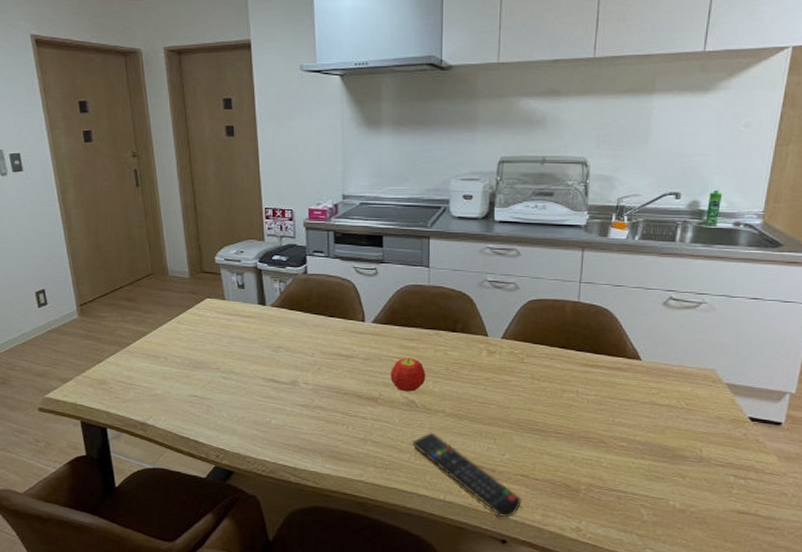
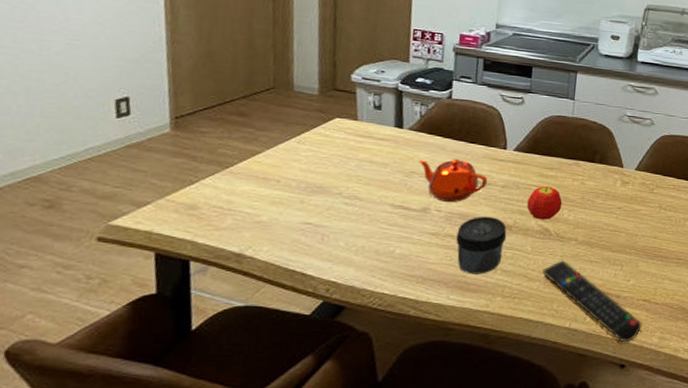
teapot: none [283,332,350,376] -> present [418,158,488,203]
jar: none [325,388,373,445] -> present [456,216,507,274]

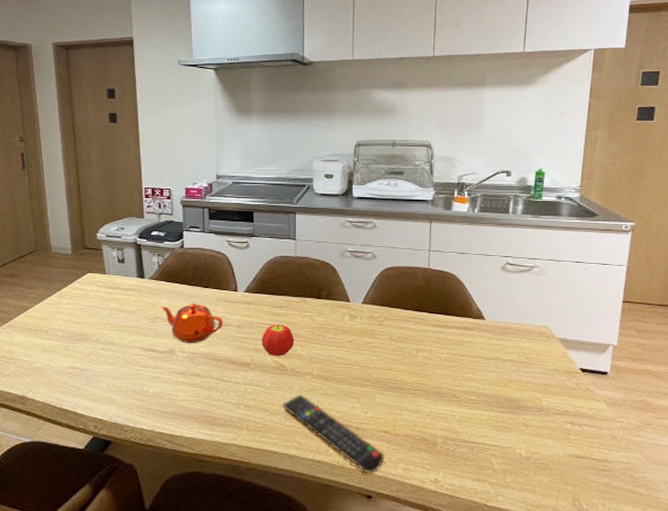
jar: present [456,216,507,274] -> none [201,355,246,410]

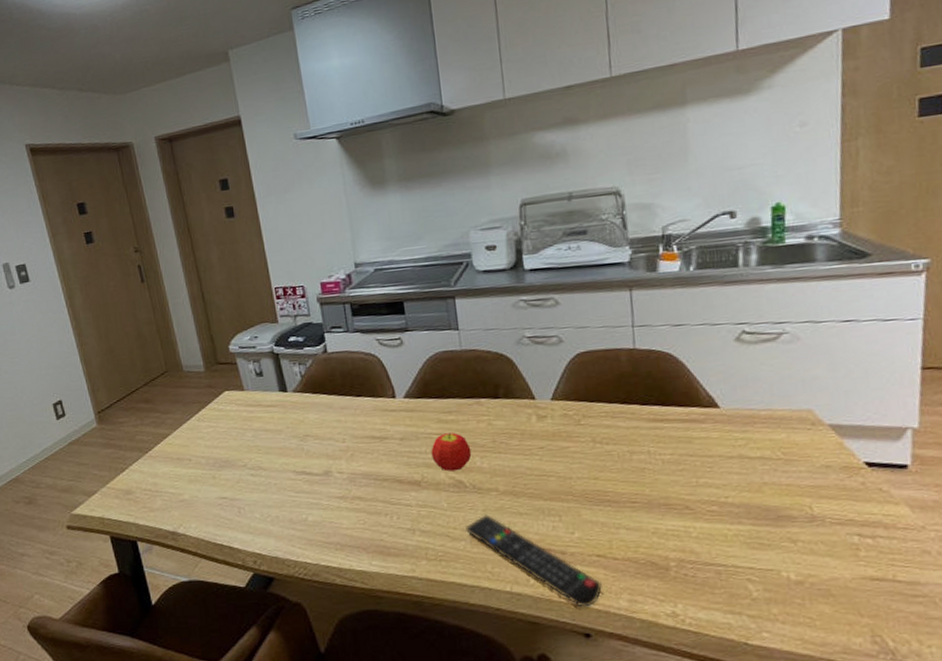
teapot: present [160,302,224,344] -> none [309,415,384,463]

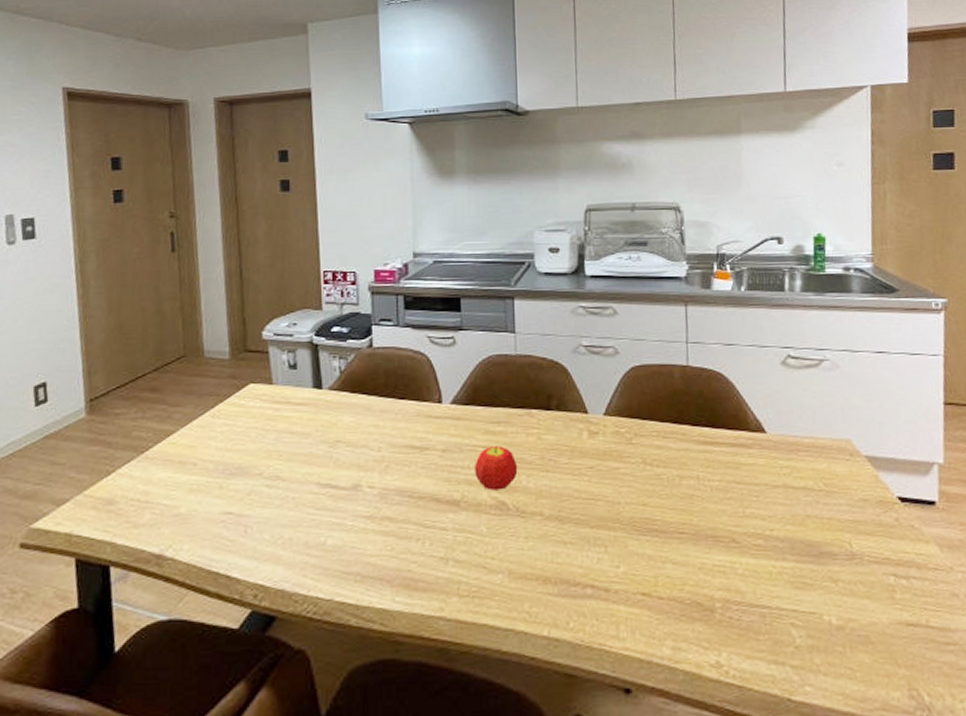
remote control: present [466,514,602,607] -> none [505,542,645,656]

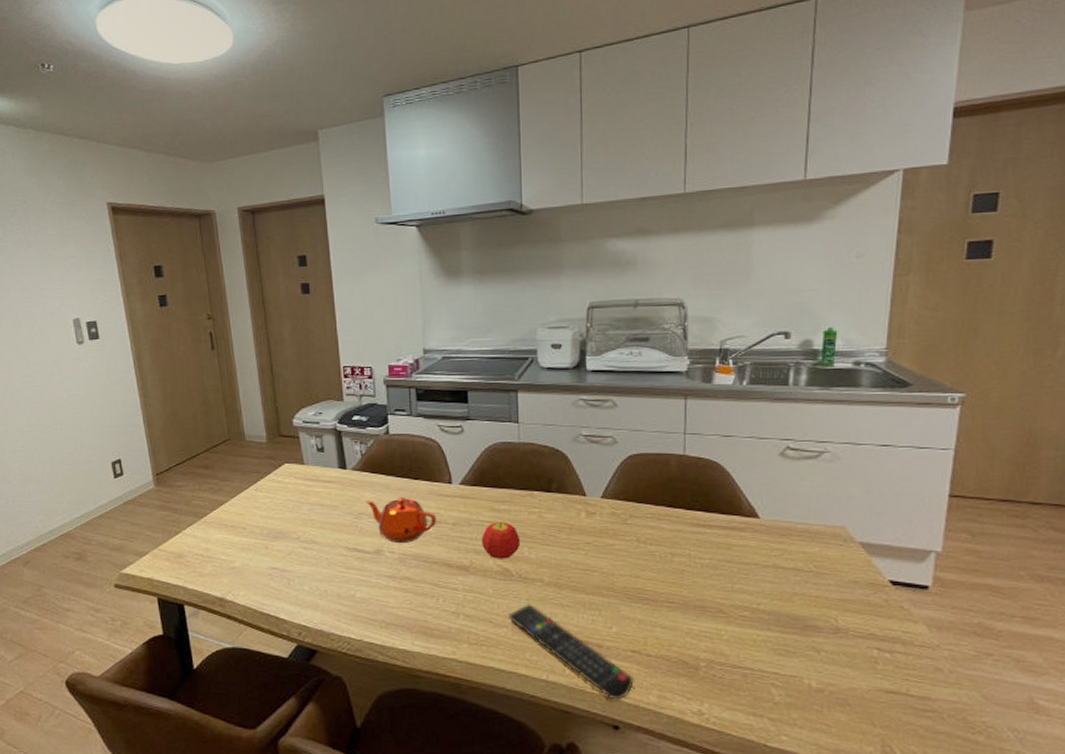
teapot: none [343,419,425,477] -> present [365,496,437,544]
remote control: none [505,542,645,656] -> present [509,604,634,700]

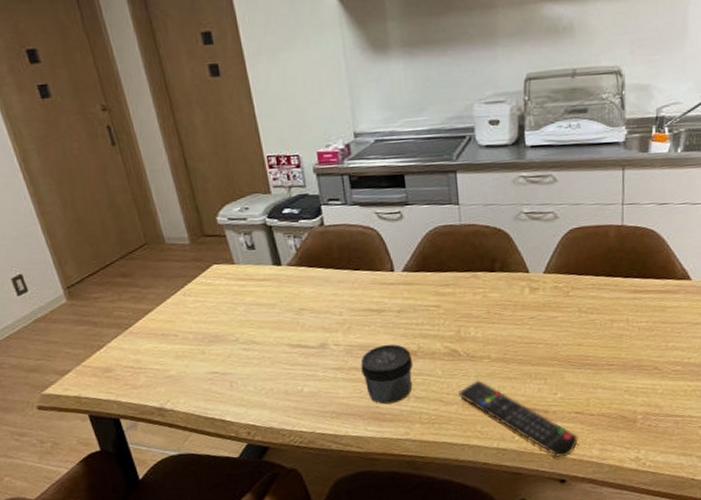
teapot: present [365,496,437,544] -> none [305,288,382,336]
jar: none [413,556,465,619] -> present [360,344,414,405]
fruit: present [481,522,521,559] -> none [427,305,467,342]

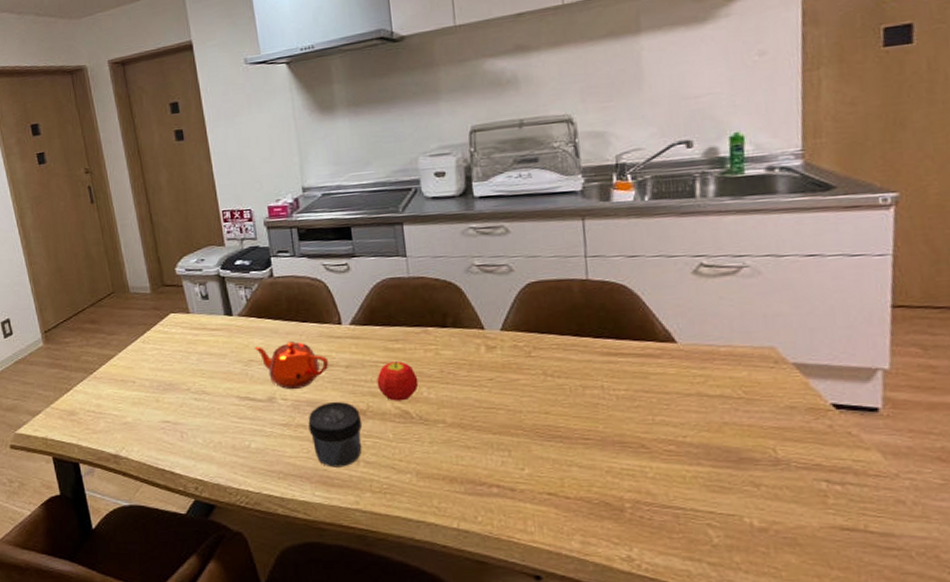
teapot: none [305,288,382,336] -> present [254,340,329,390]
fruit: none [427,305,467,342] -> present [377,361,419,401]
remote control: present [458,380,578,458] -> none [412,447,553,548]

